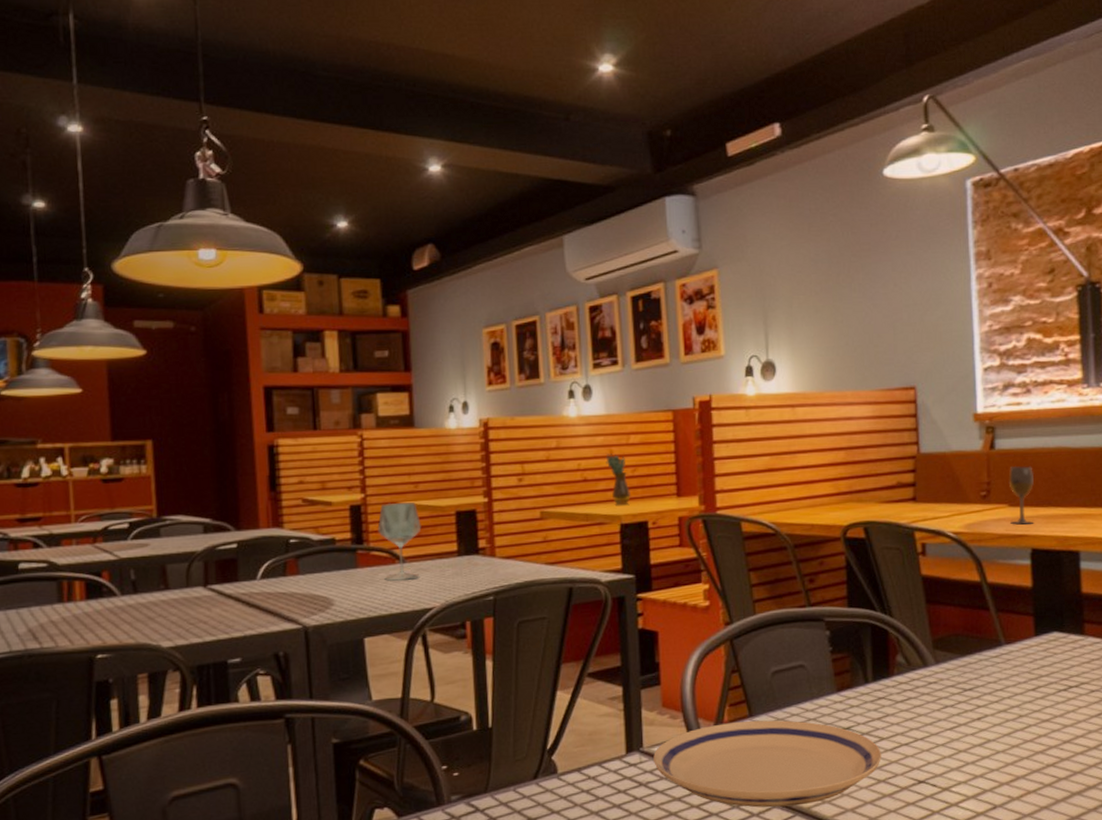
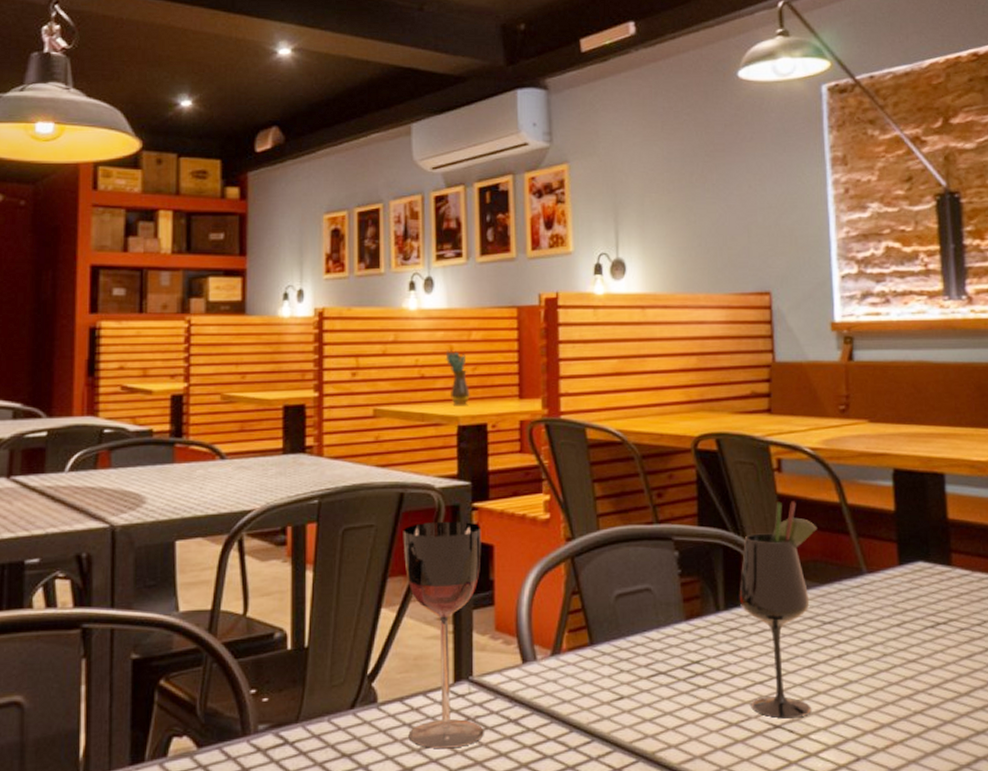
wine glass: present [377,502,422,581] -> none [199,394,246,479]
wineglass: none [573,611,655,811] -> present [403,521,484,749]
plate: present [653,720,881,808] -> none [484,650,734,751]
wine glass: none [886,581,959,775] -> present [739,501,818,719]
wine glass: present [1008,465,1035,525] -> none [868,379,896,442]

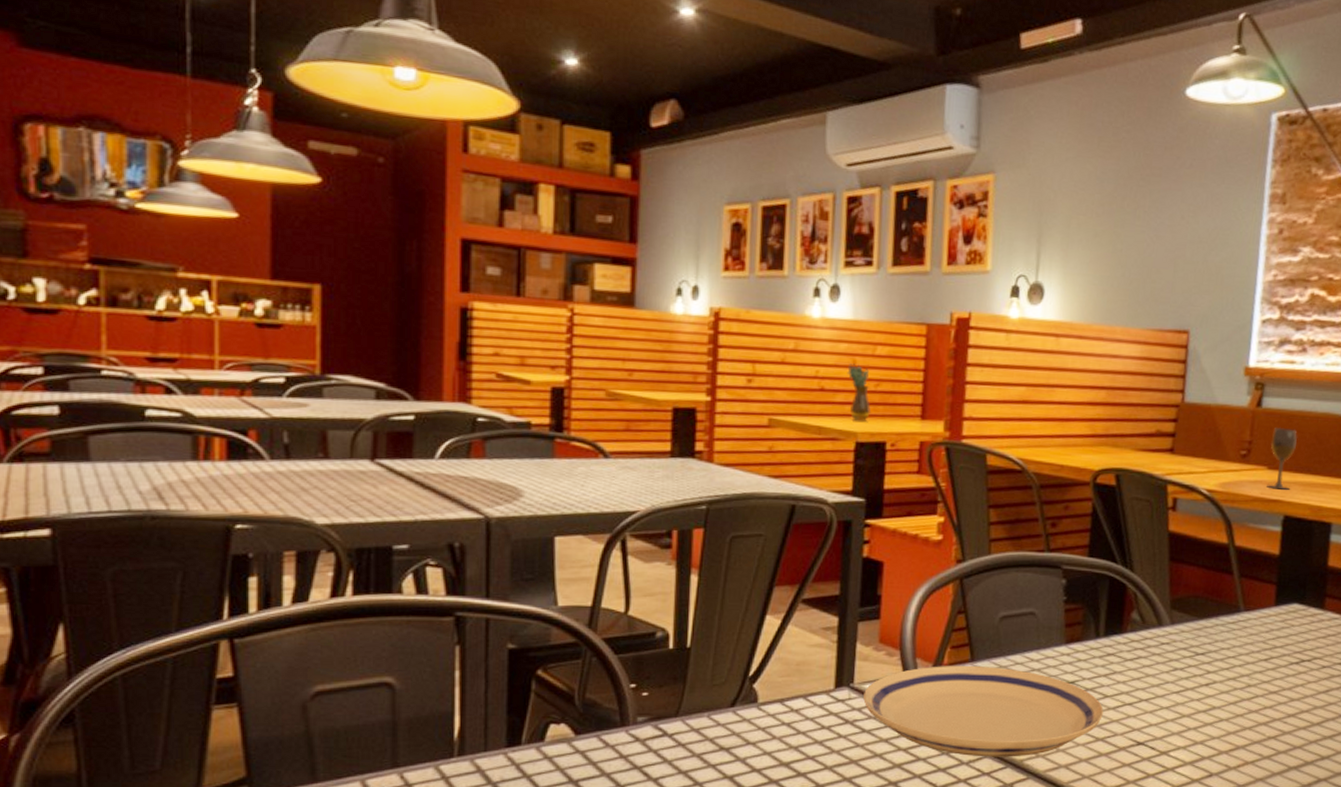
wineglass: present [403,521,484,749] -> none [787,535,873,748]
plate: none [484,650,734,751] -> present [863,666,1104,757]
wine glass: present [739,501,818,719] -> none [1118,539,1203,737]
wine glass: none [868,379,896,442] -> present [1267,427,1298,490]

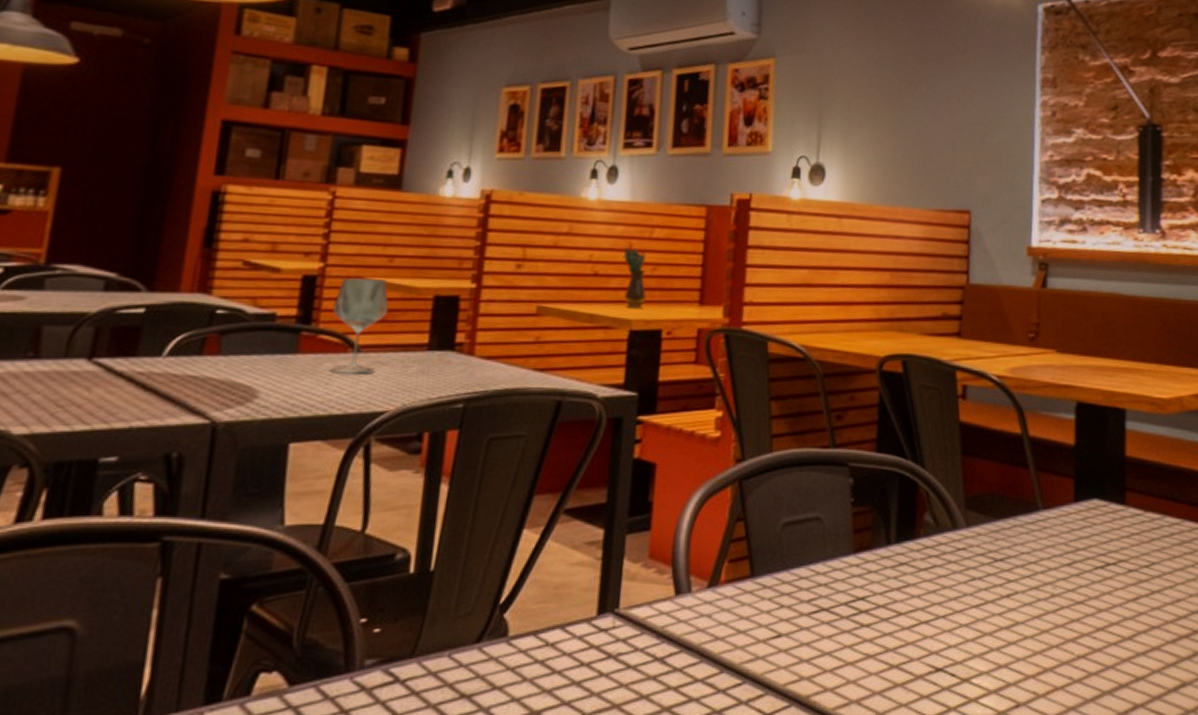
wine glass: none [581,390,632,478] -> present [331,278,389,374]
plate: present [863,666,1104,757] -> none [629,583,897,694]
wine glass: present [1267,427,1298,490] -> none [1057,308,1085,374]

